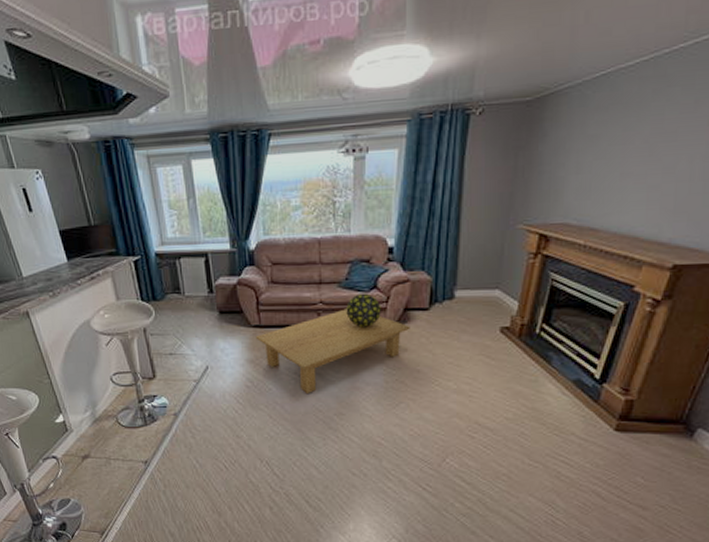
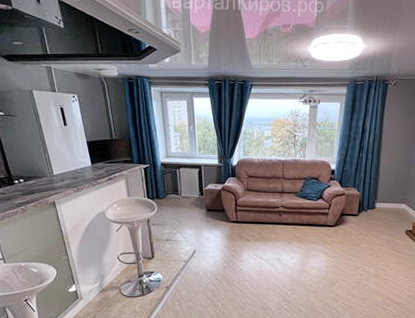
coffee table: present [255,308,410,393] -> none [233,212,345,274]
decorative sphere: present [346,293,381,327] -> none [300,201,325,226]

